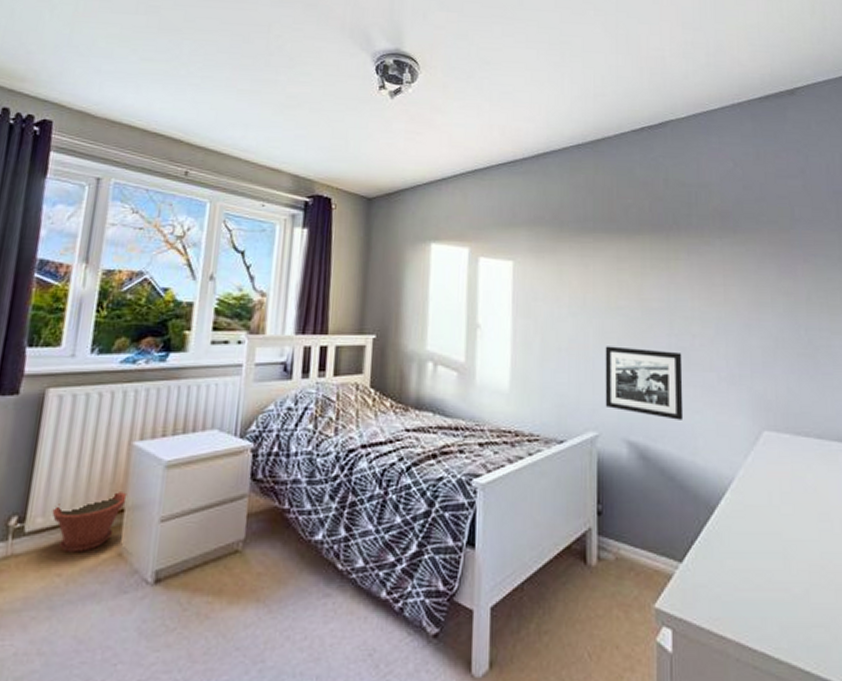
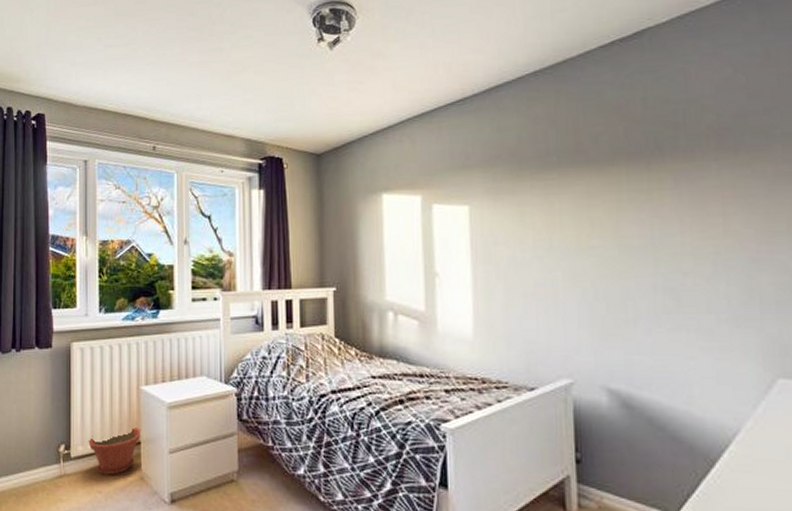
picture frame: present [605,346,684,420] -> none [577,289,674,367]

